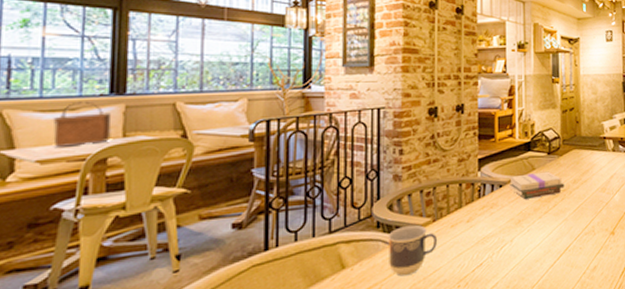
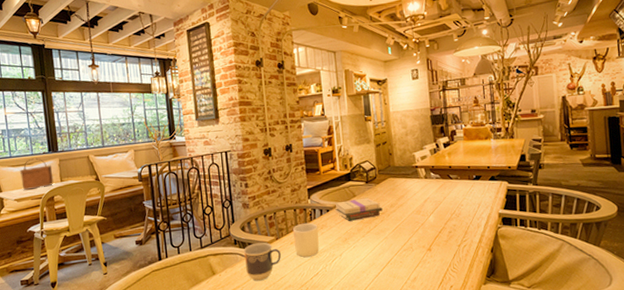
mug: none [455,200,487,244] -> present [292,222,319,257]

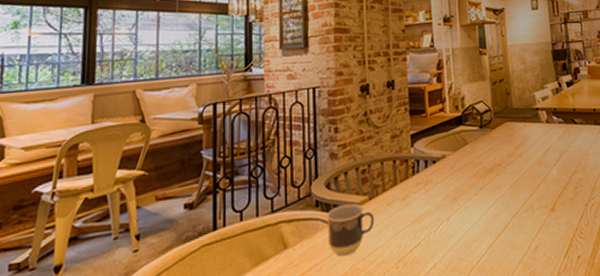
handbag: present [19,158,54,191] -> none [35,92,83,136]
mug: present [292,222,319,257] -> none [390,177,423,222]
books: present [334,197,383,221] -> none [442,145,499,175]

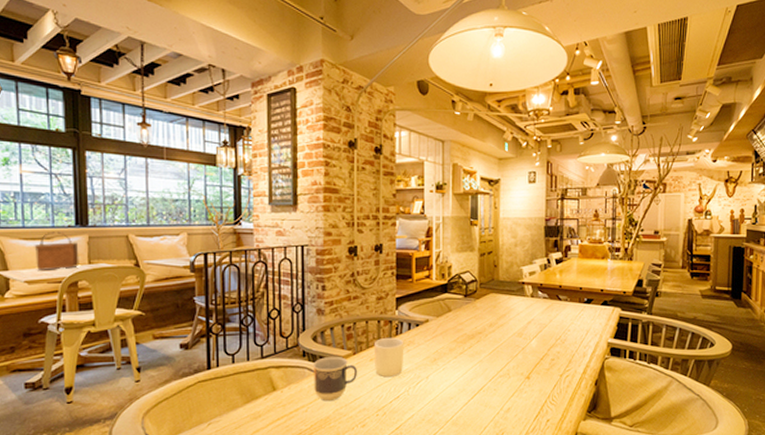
handbag: none [35,92,83,136] -> present [34,231,79,272]
mug: none [390,177,423,222] -> present [374,337,404,376]

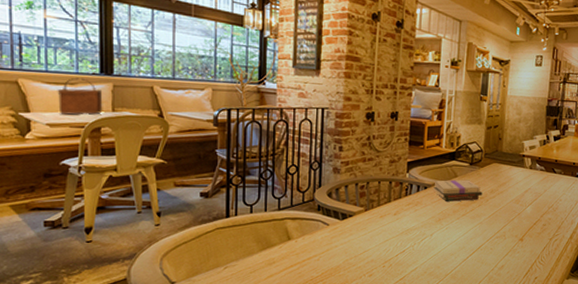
cup: present [313,356,358,402] -> none [326,211,369,252]
mug: present [374,337,404,376] -> none [384,197,413,233]
books: none [425,313,480,339] -> present [432,179,483,202]

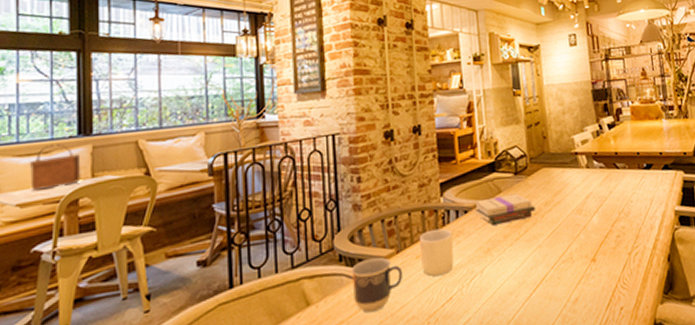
cup: none [326,211,369,252] -> present [351,257,403,313]
mug: none [384,197,413,233] -> present [419,228,454,276]

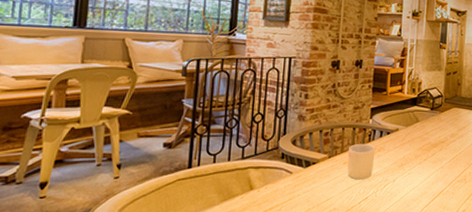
handbag: present [29,143,81,192] -> none [26,31,73,68]
cup: present [351,257,403,313] -> none [289,159,332,201]
books: present [474,193,536,225] -> none [395,124,443,146]

